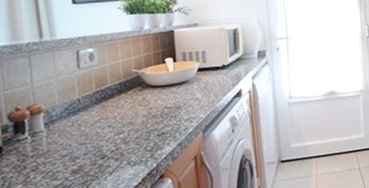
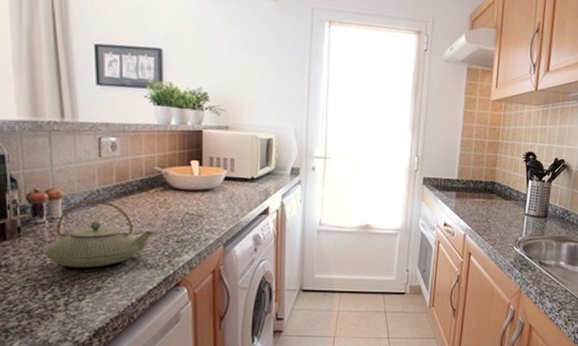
teapot: none [27,108,136,178] -> present [44,200,155,268]

